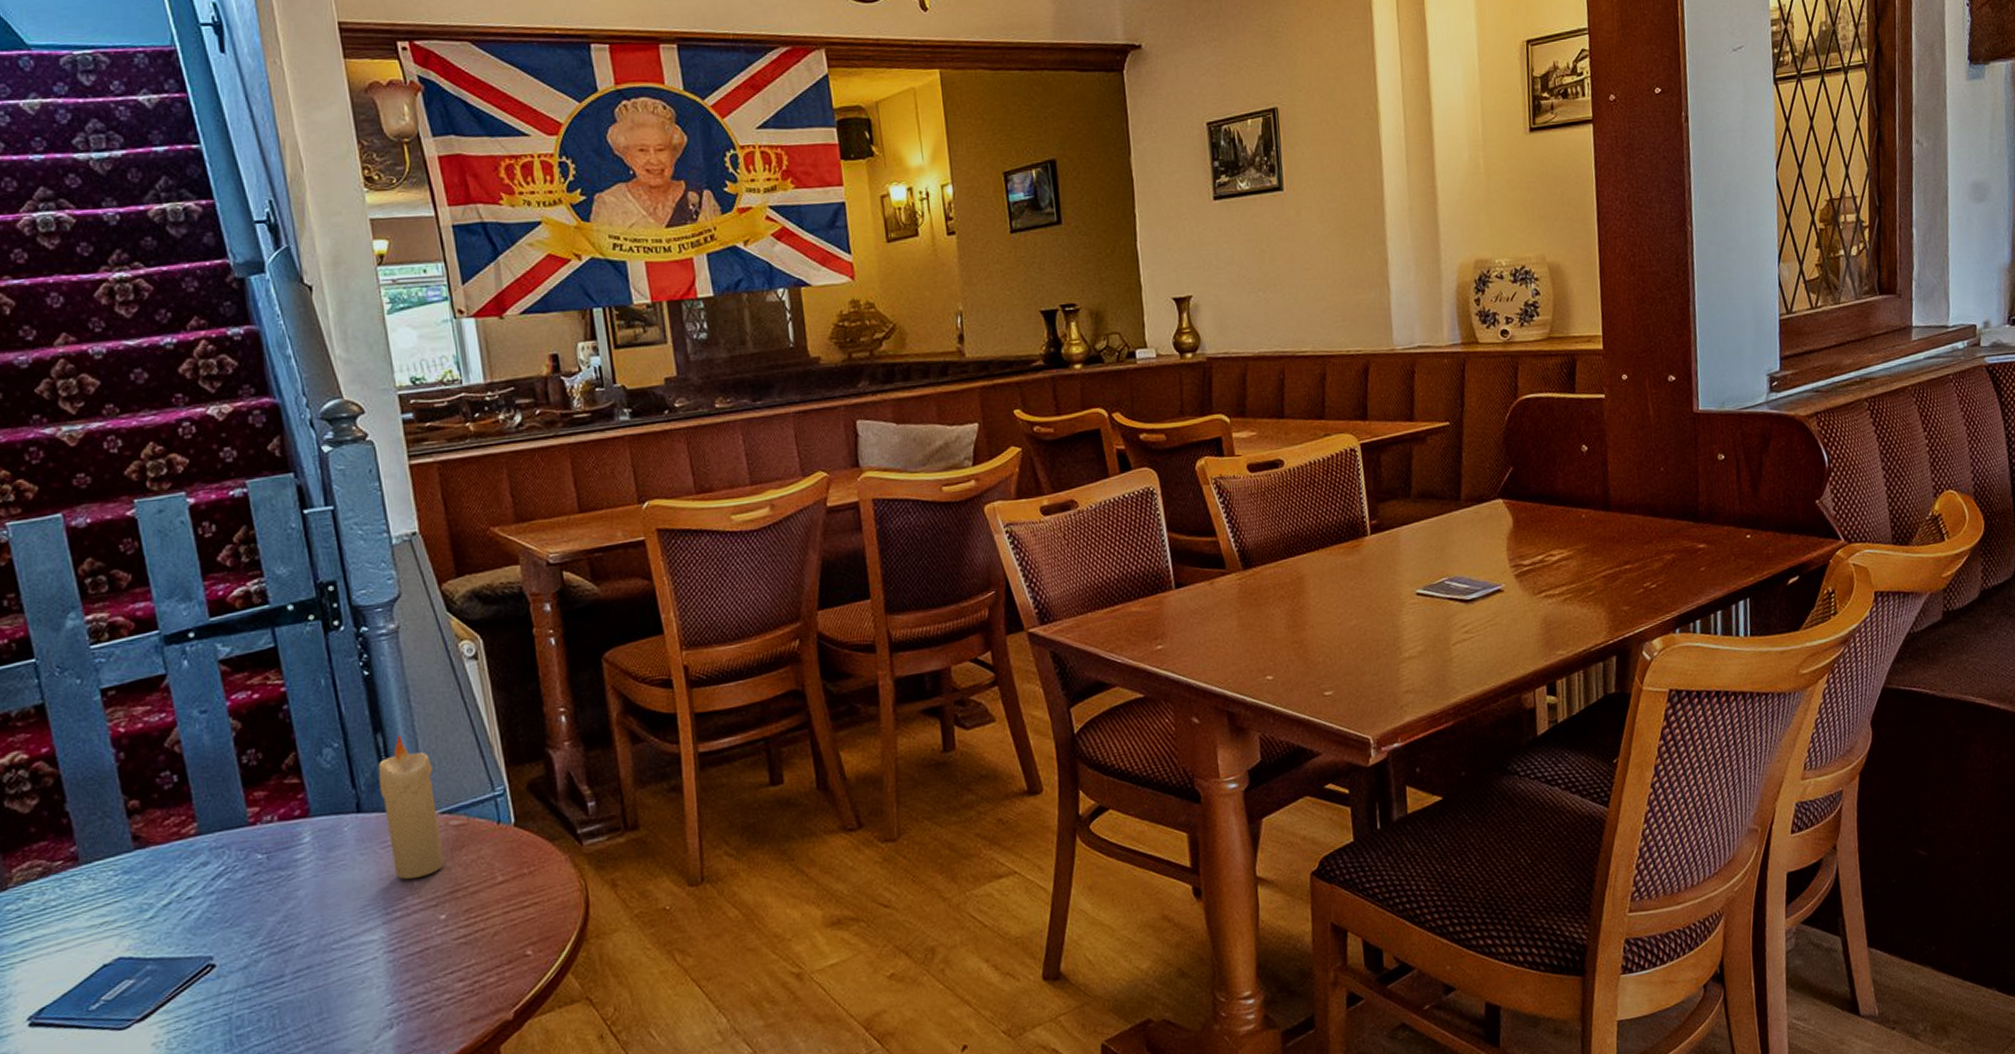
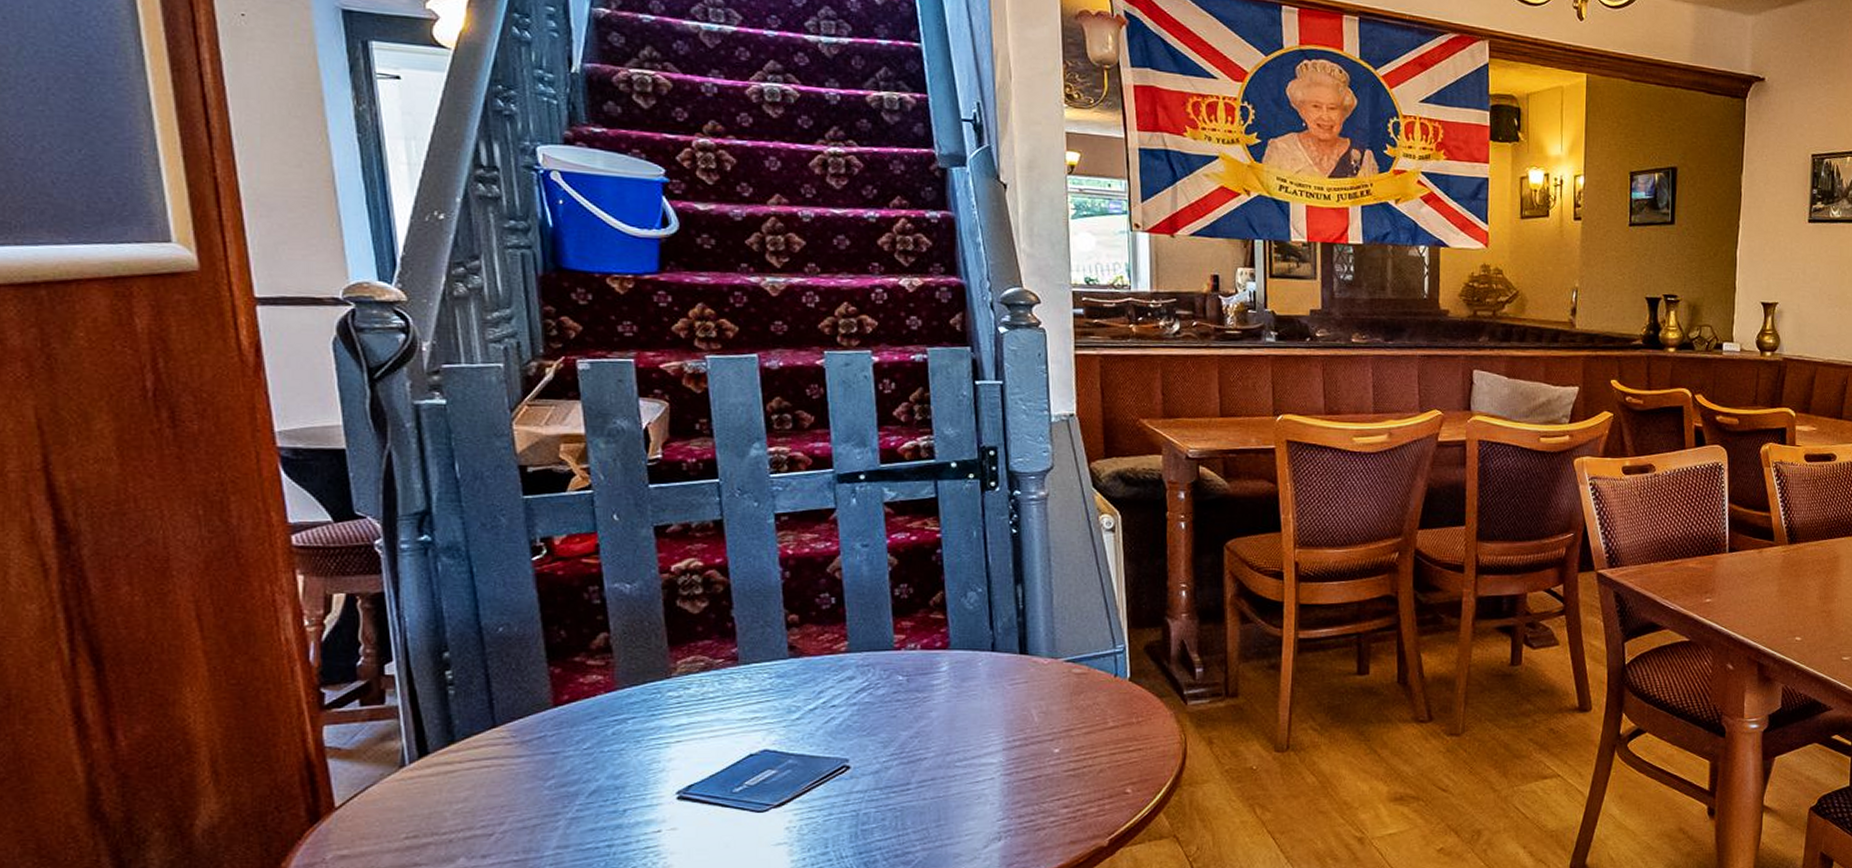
candle: present [378,734,444,880] -> none [1014,588,1064,715]

